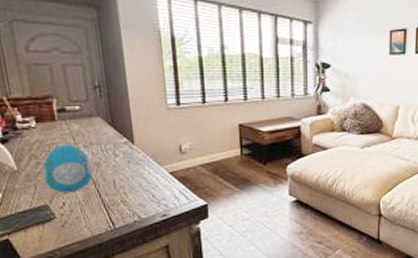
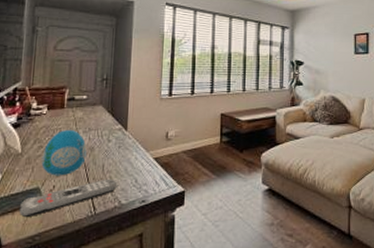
remote control: none [30,194,134,234] -> present [19,178,118,218]

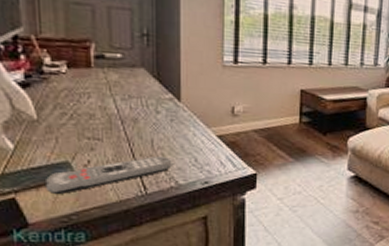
decorative egg: present [41,129,87,176] -> none [67,94,128,150]

